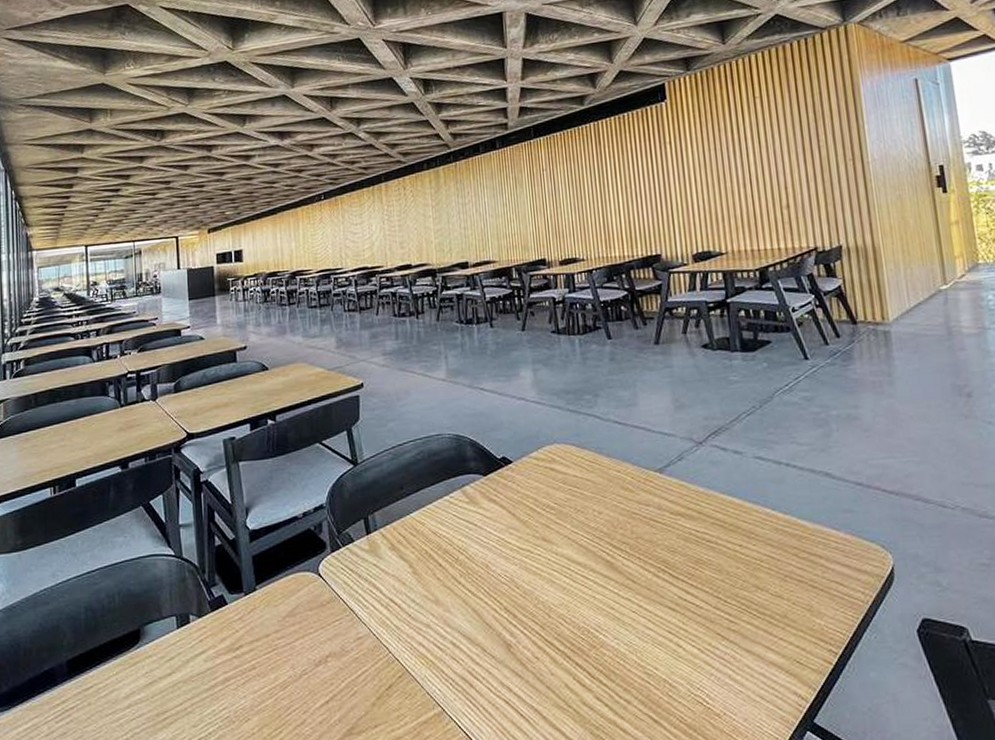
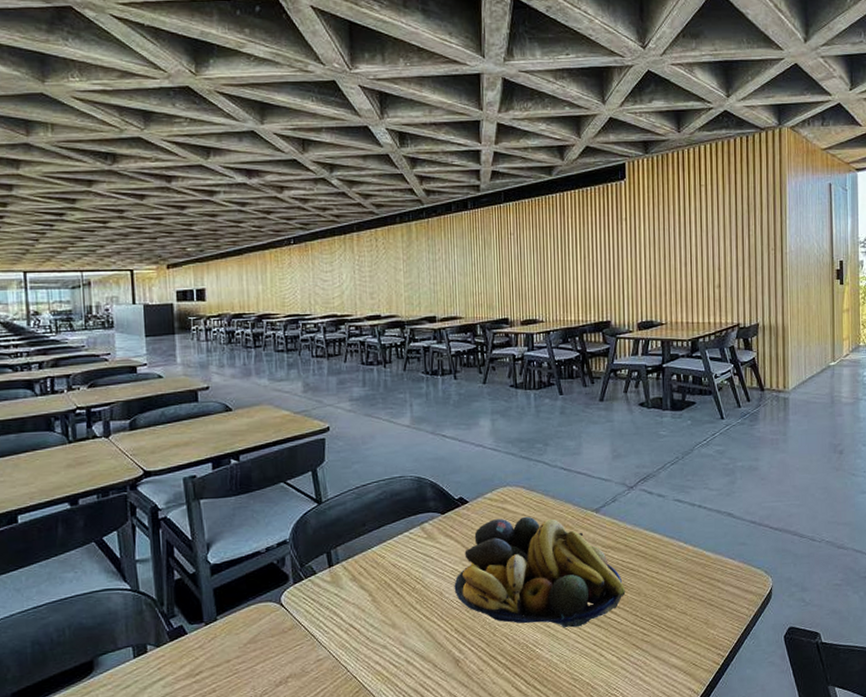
fruit bowl: none [501,477,703,611] -> present [454,516,626,628]

